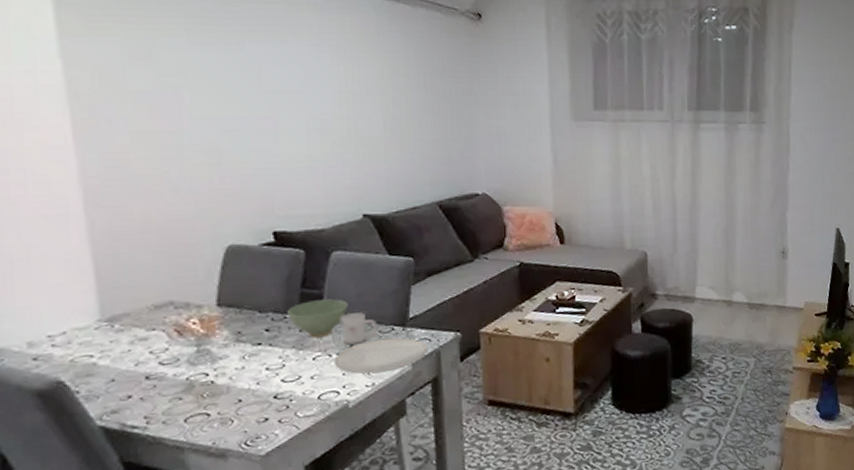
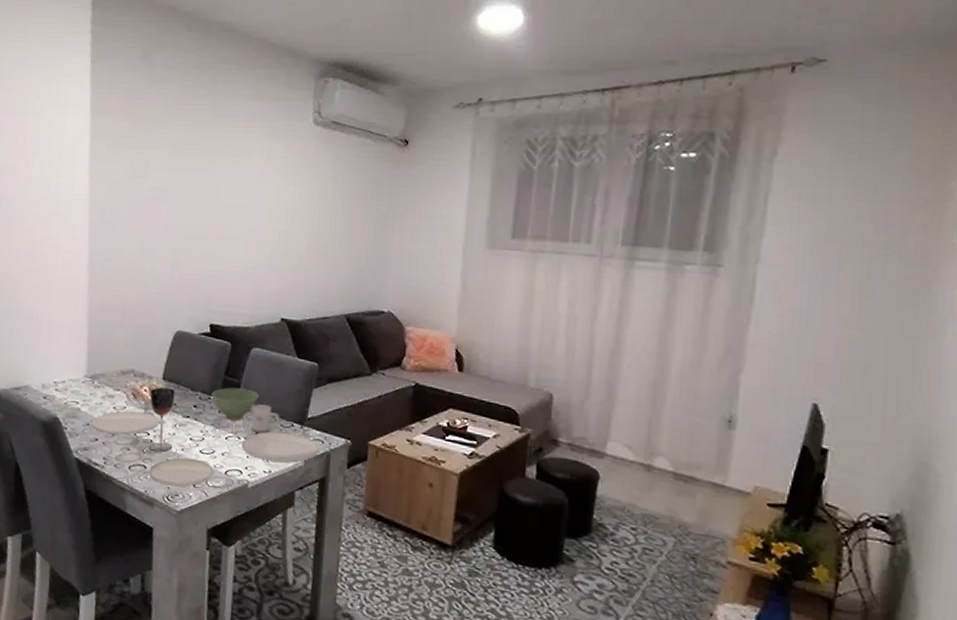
plate: none [118,349,221,386] -> present [91,410,160,435]
wineglass: none [200,315,243,393] -> present [149,387,175,452]
plate: none [215,390,304,430] -> present [149,458,215,487]

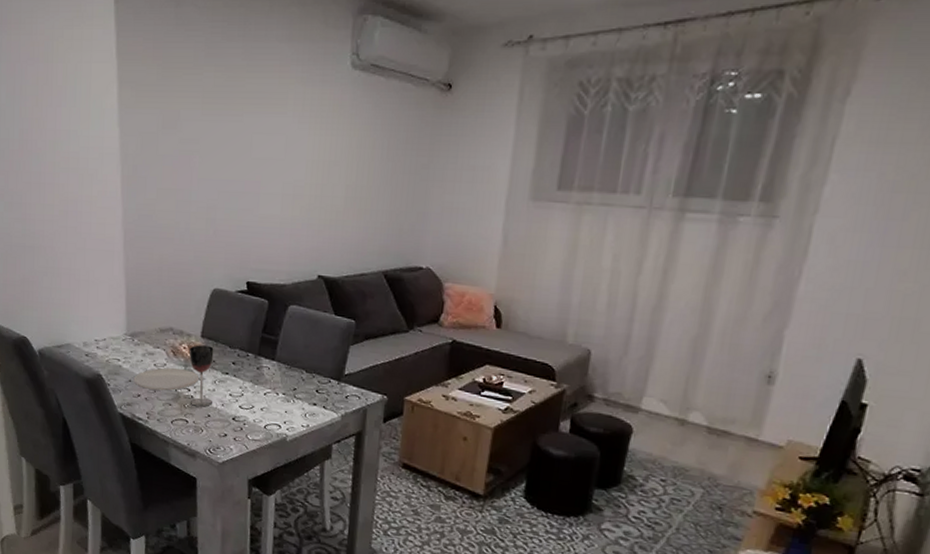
plate: present [149,458,215,487] -> none [191,413,254,440]
bowl: present [212,387,259,421] -> none [250,344,296,378]
plate: present [241,431,320,464] -> none [279,387,357,418]
mug: present [251,403,280,433] -> none [289,360,318,389]

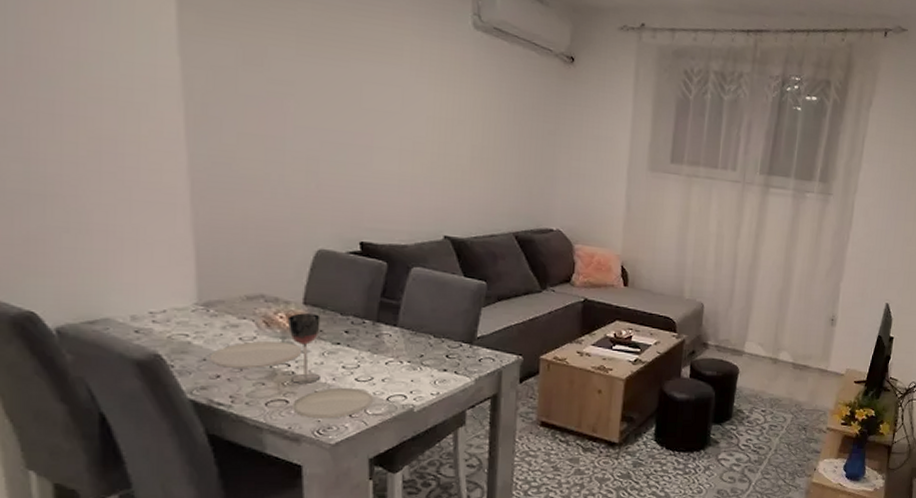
plate: none [191,413,254,440] -> present [292,387,374,419]

